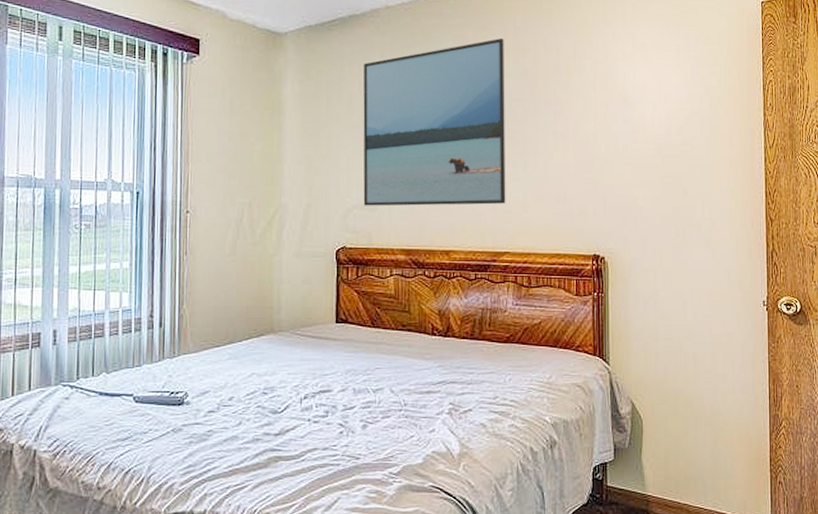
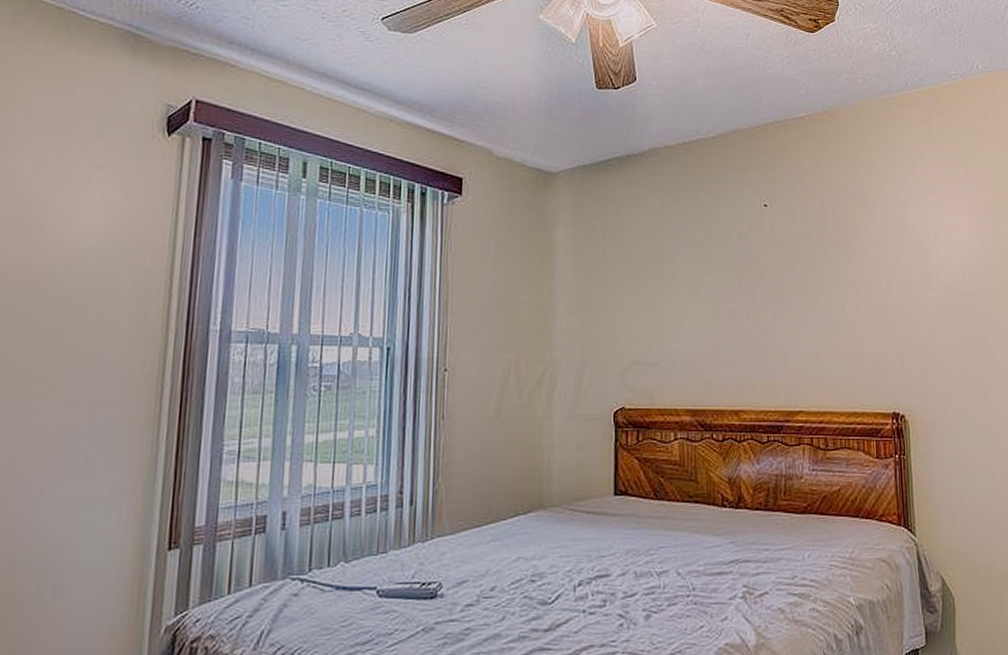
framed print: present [363,38,506,206] -> none [642,181,798,362]

